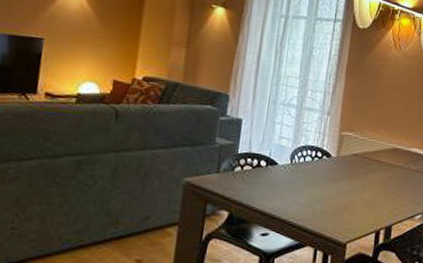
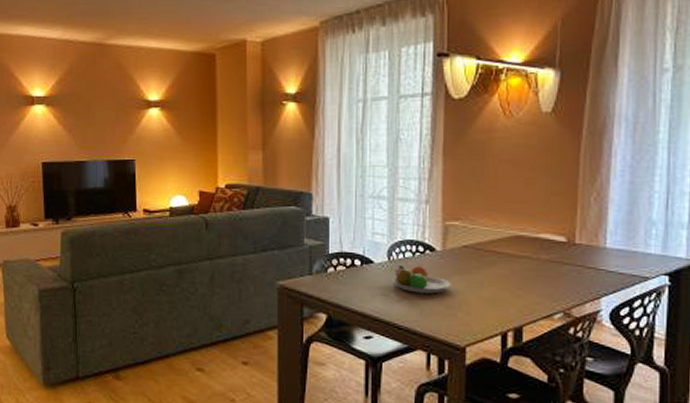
fruit bowl: none [292,168,341,195] -> present [392,265,452,294]

